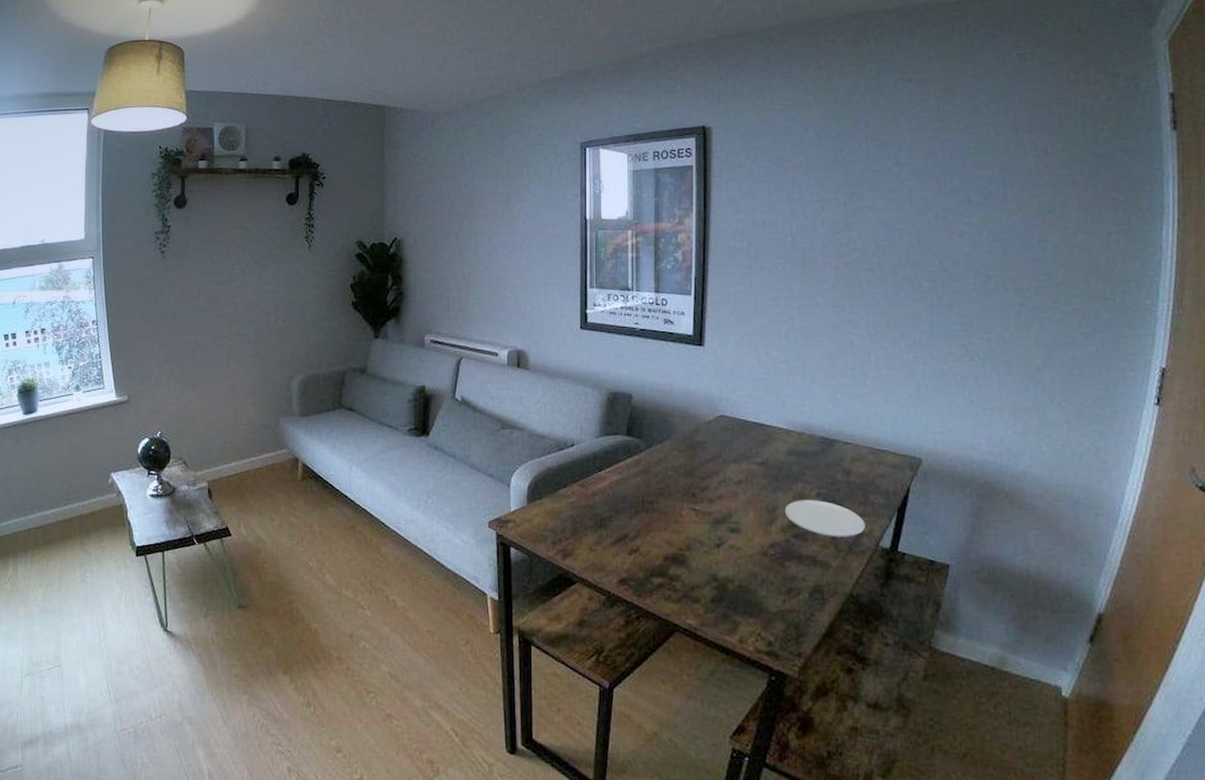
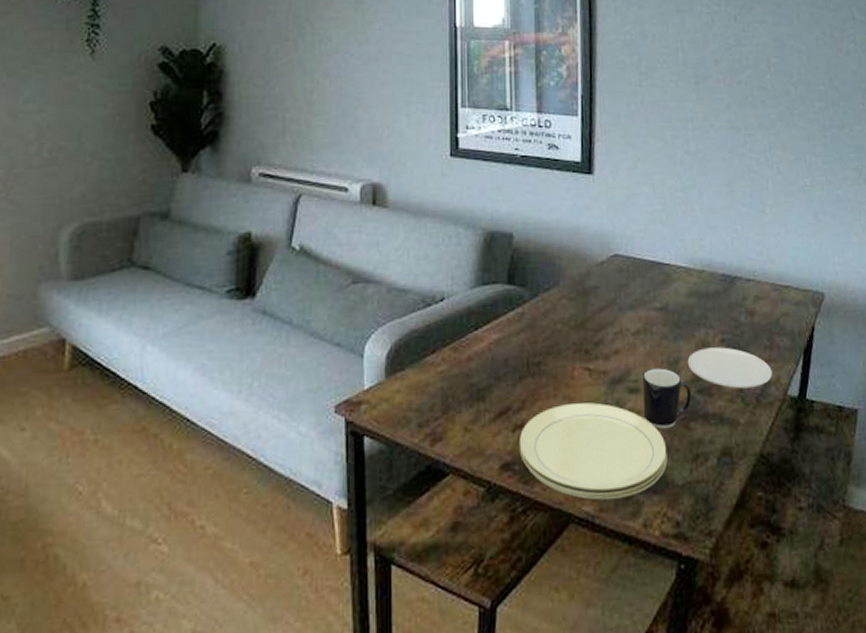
plate: none [634,537,763,618] -> present [519,402,668,502]
mug: none [742,513,787,565] -> present [641,368,692,429]

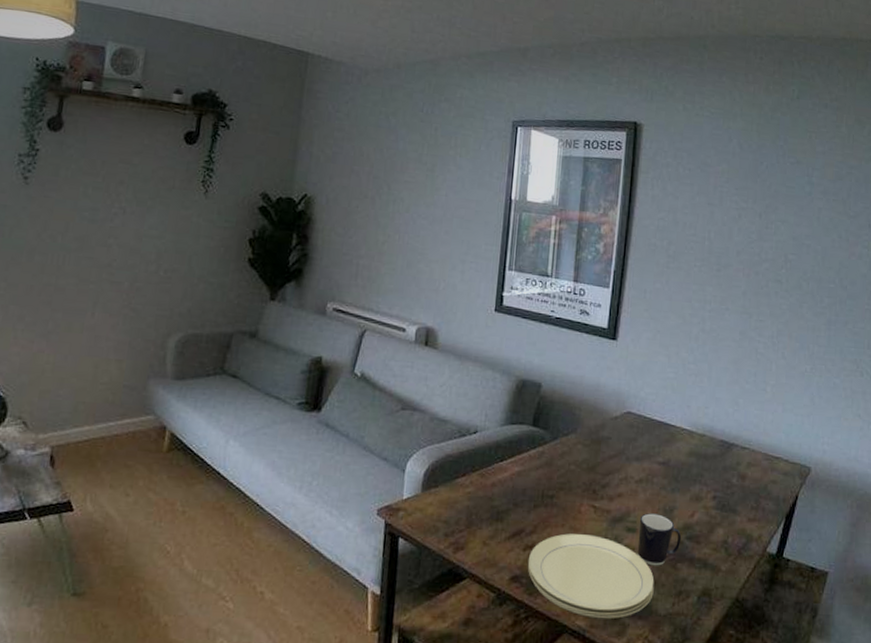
plate: present [687,347,772,389] -> none [681,502,755,542]

